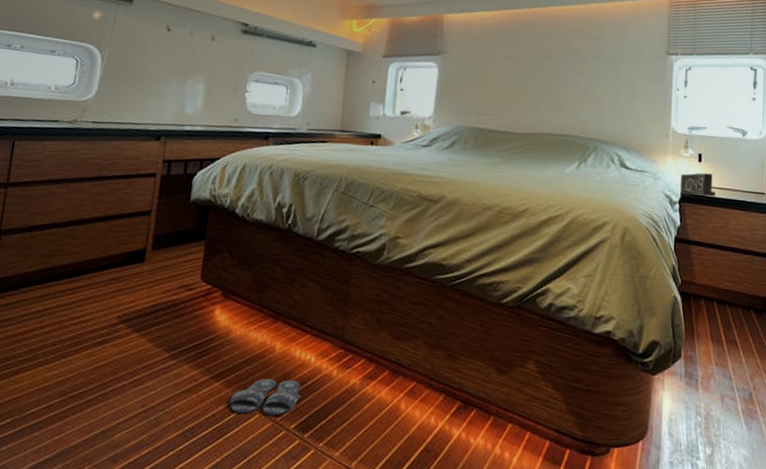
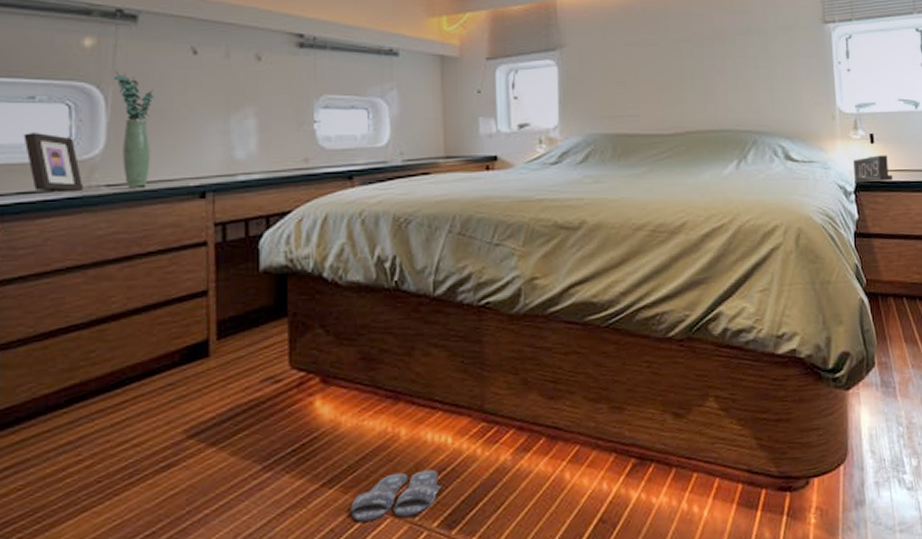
picture frame: none [43,77,77,125] -> present [23,133,83,193]
vase: none [106,37,136,128] -> present [114,69,155,189]

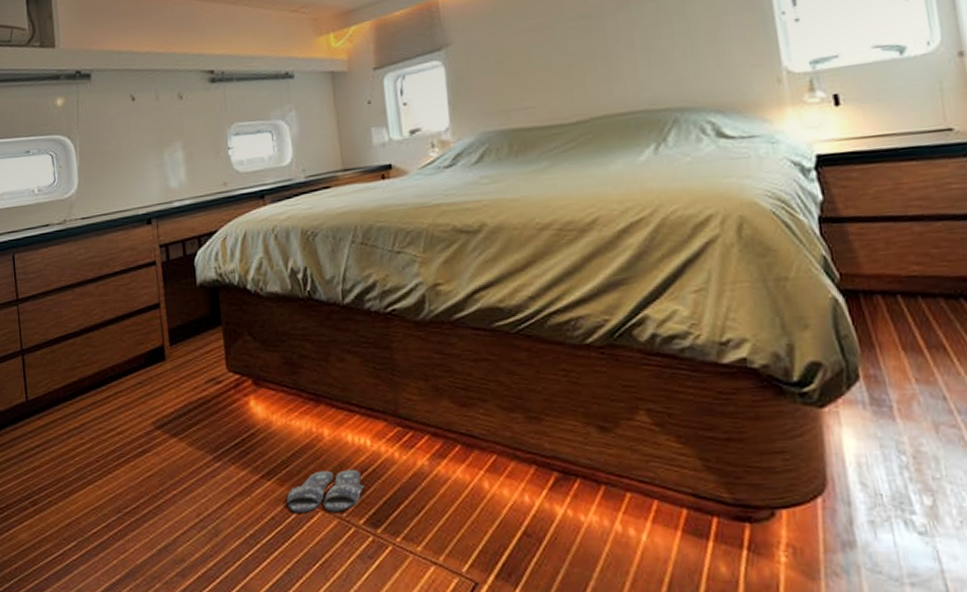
picture frame: present [23,133,83,193] -> none [25,179,66,227]
vase: present [114,69,155,189] -> none [79,122,110,220]
alarm clock: present [853,155,893,183] -> none [811,118,871,157]

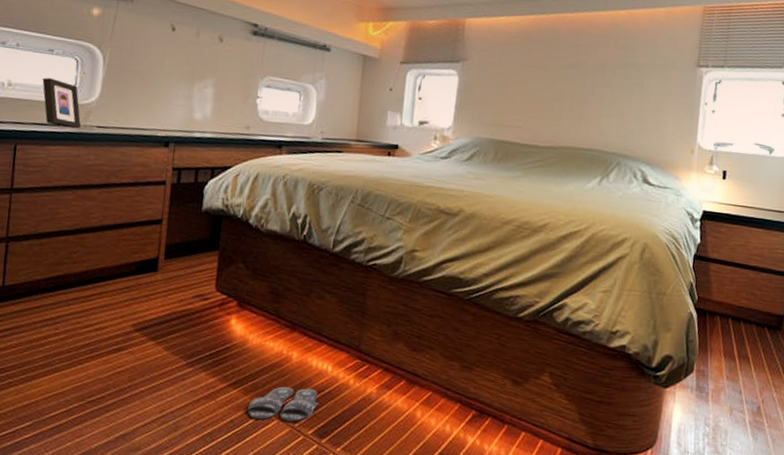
picture frame: none [25,179,66,227] -> present [42,78,81,129]

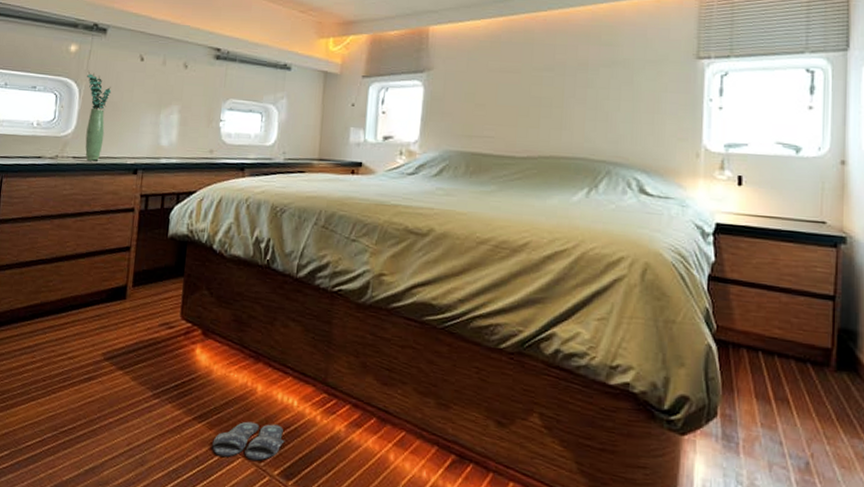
picture frame: present [42,78,81,129] -> none [26,113,59,160]
vase: none [111,36,140,133] -> present [85,70,112,162]

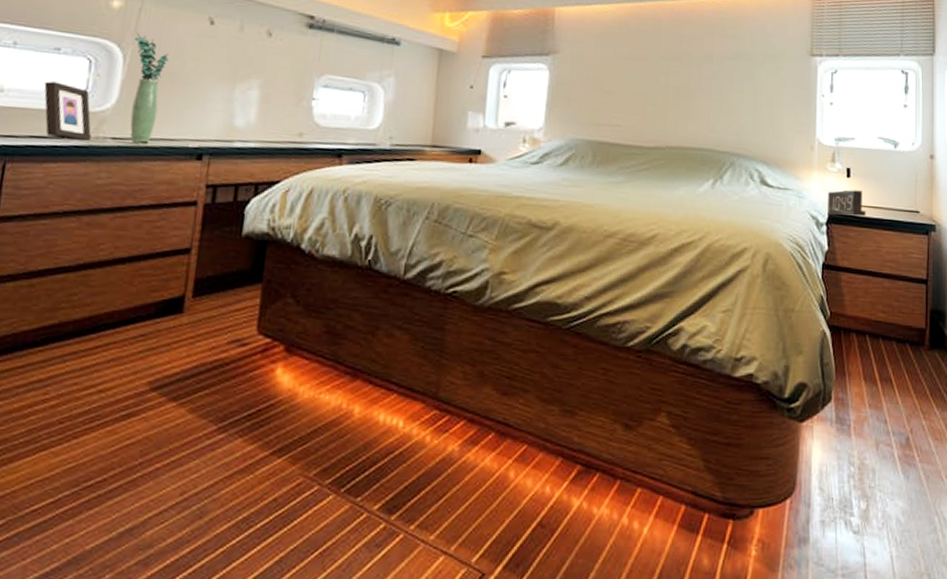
picture frame: none [26,113,59,160] -> present [44,81,91,142]
slippers: present [212,421,285,461] -> none [295,450,387,497]
alarm clock: none [715,198,760,227] -> present [828,190,866,217]

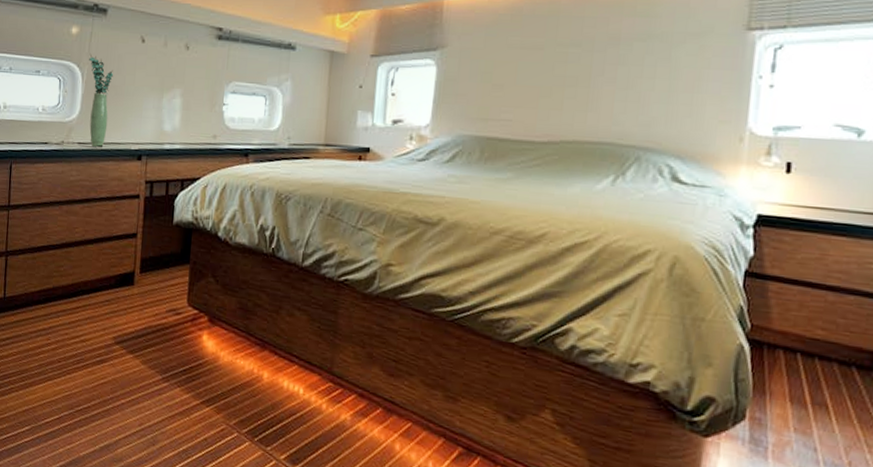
picture frame: present [44,81,91,142] -> none [31,98,64,146]
alarm clock: present [828,190,866,217] -> none [756,187,809,219]

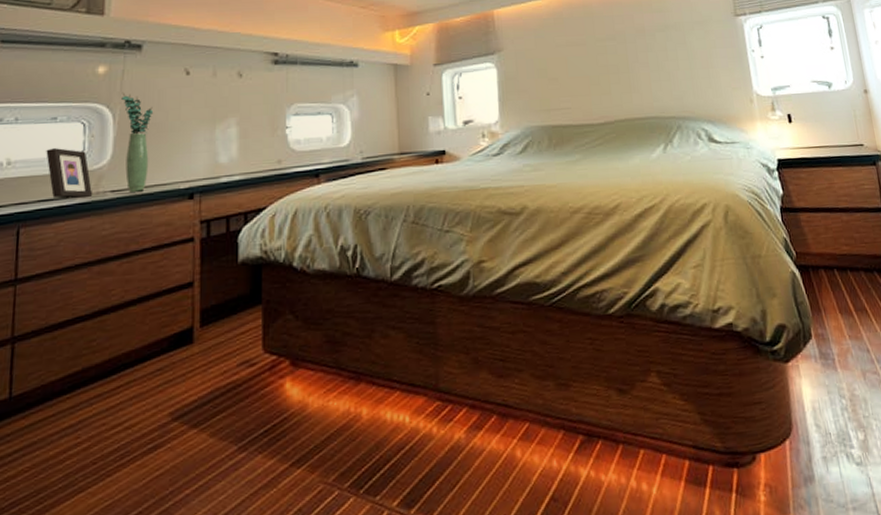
picture frame: none [31,98,64,146] -> present [46,148,92,199]

